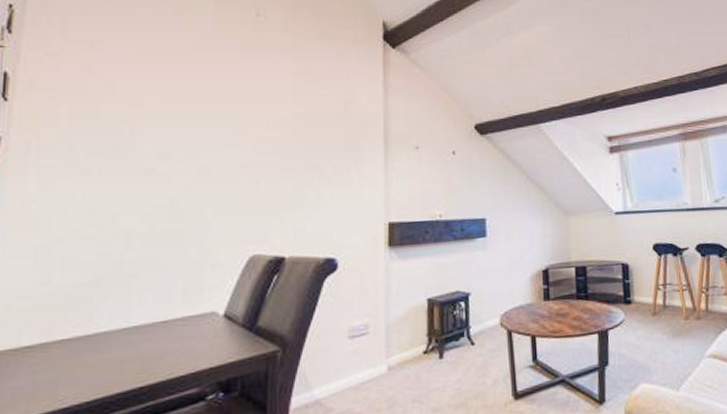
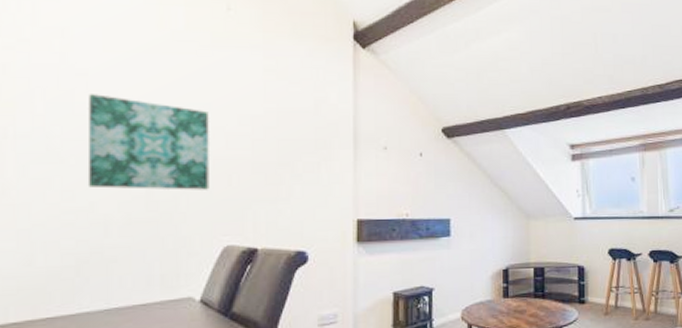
wall art: none [110,104,236,200] -> present [87,94,209,190]

